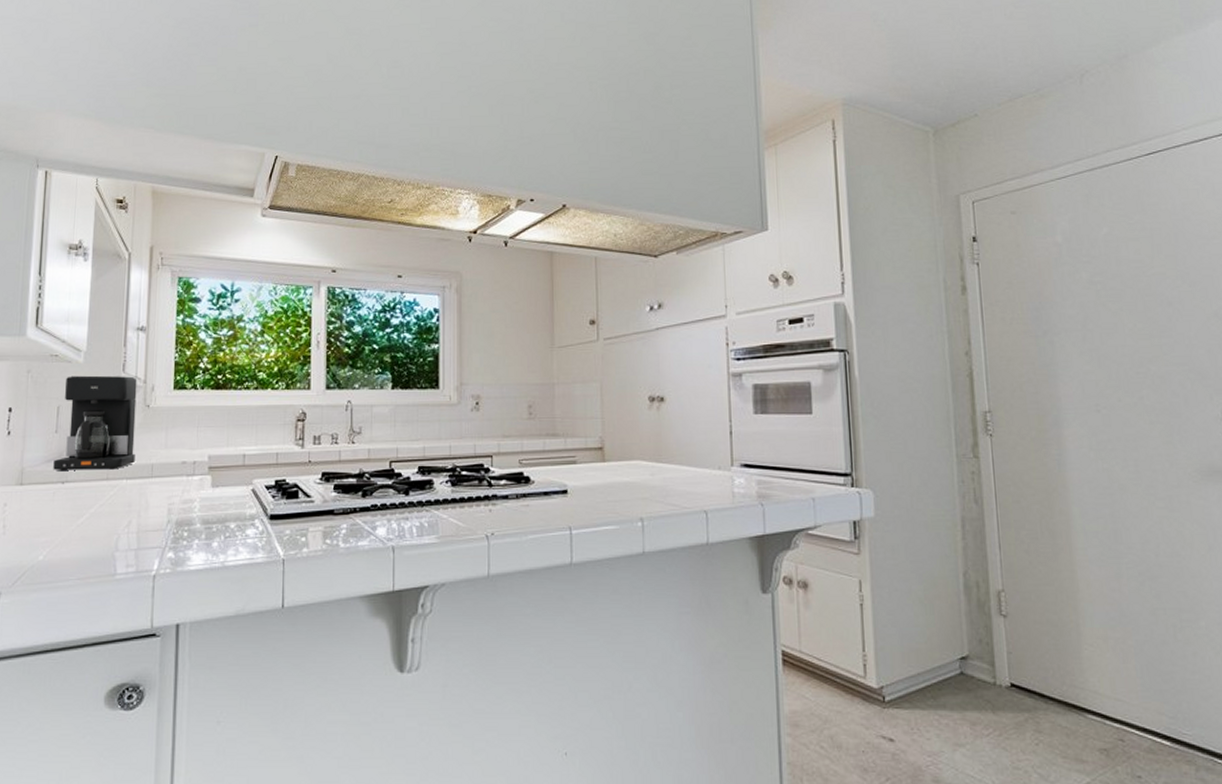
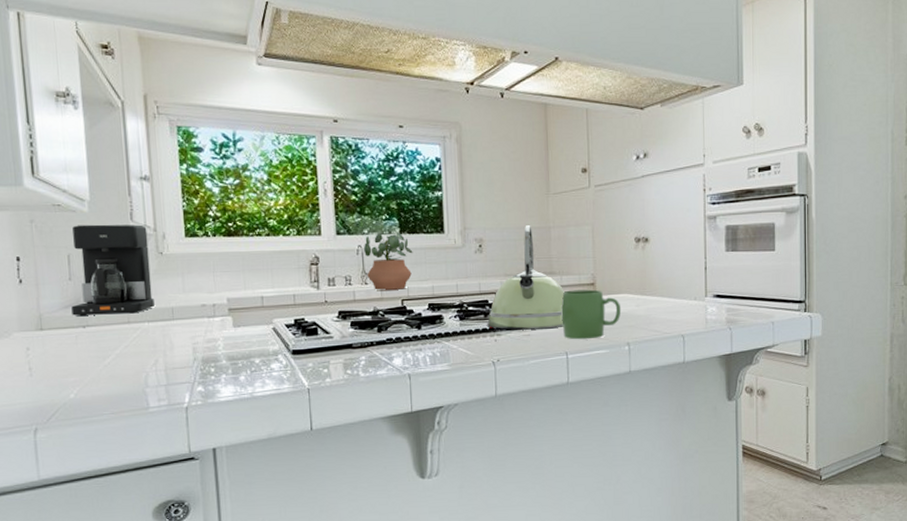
potted plant: none [354,386,405,450] -> present [364,232,413,290]
kettle: none [482,380,569,499] -> present [487,224,564,330]
mug: none [565,454,634,513] -> present [561,289,622,340]

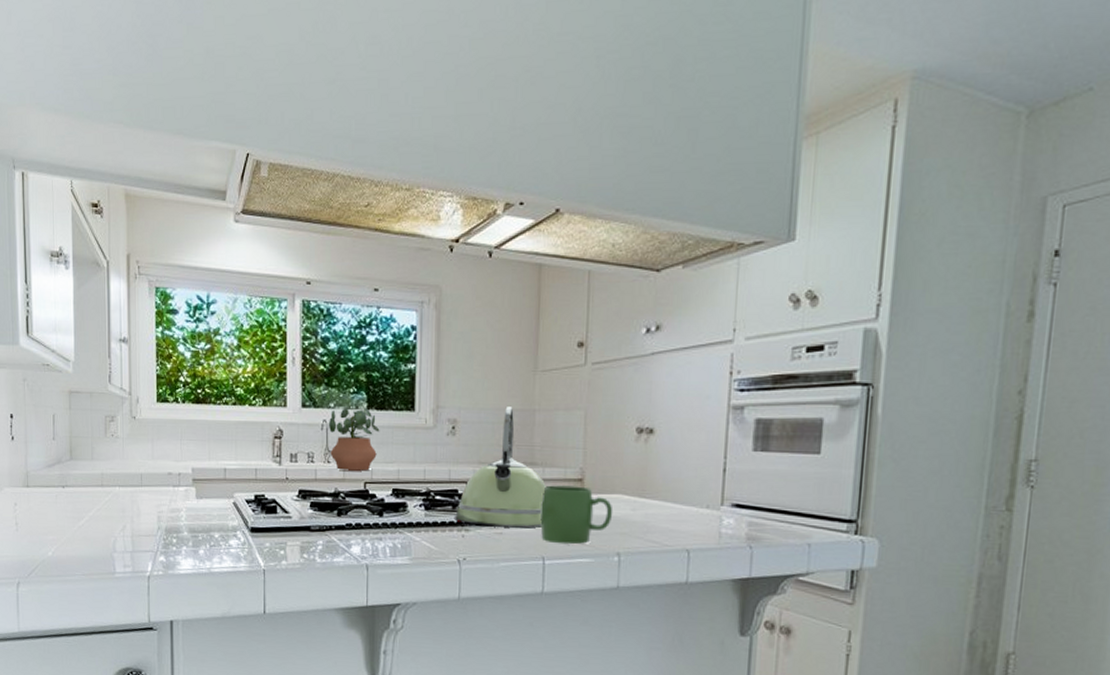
coffee maker: present [71,224,154,317] -> none [54,385,125,477]

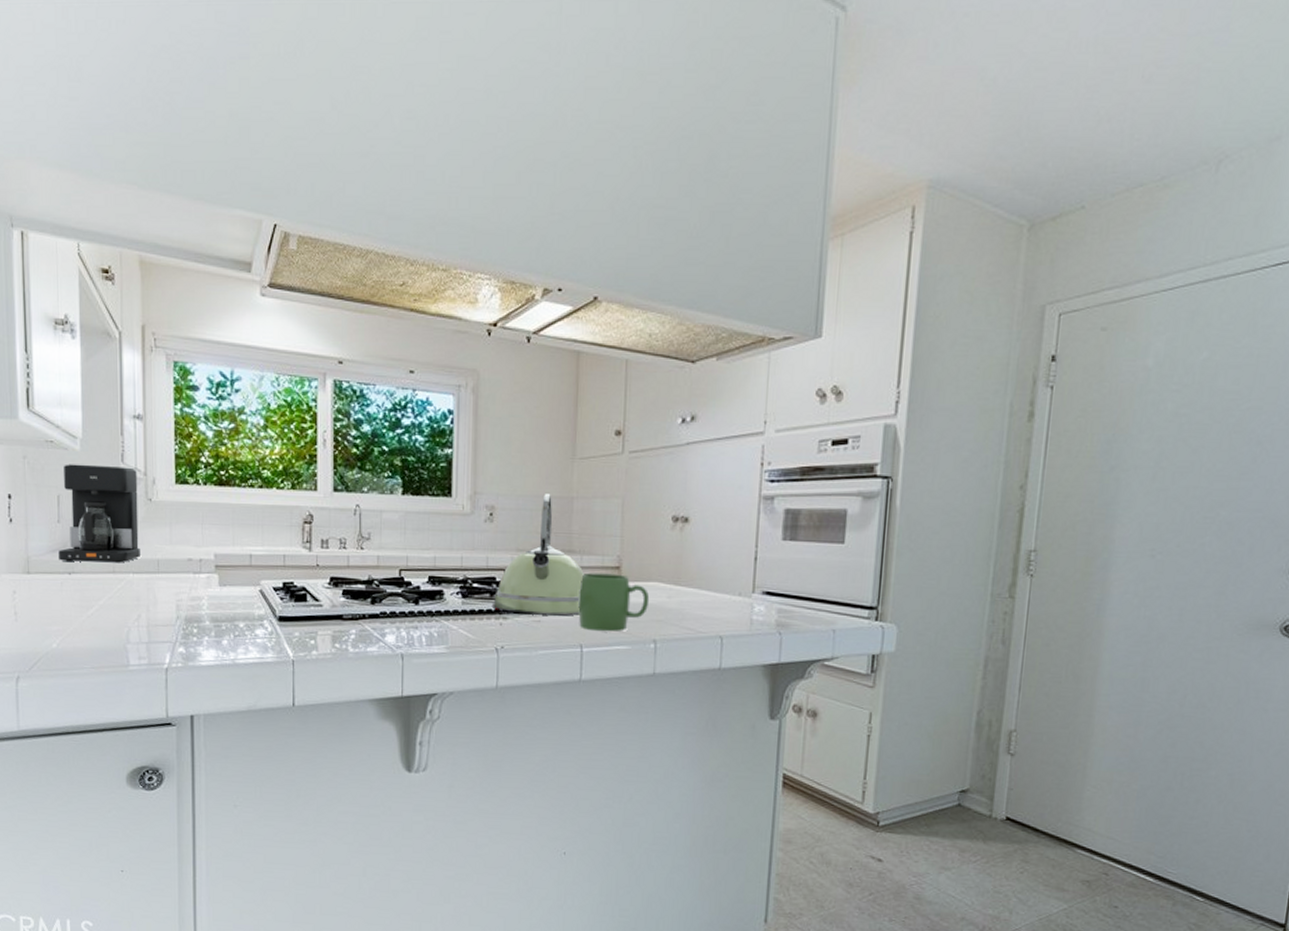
coffee maker: none [54,385,125,477] -> present [58,464,140,563]
potted plant: present [329,407,380,471] -> none [362,492,416,558]

